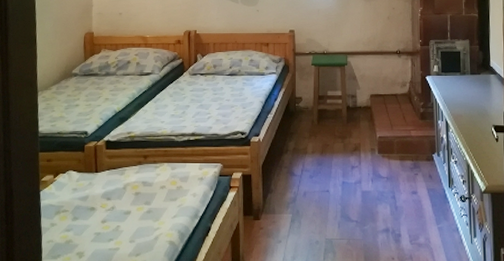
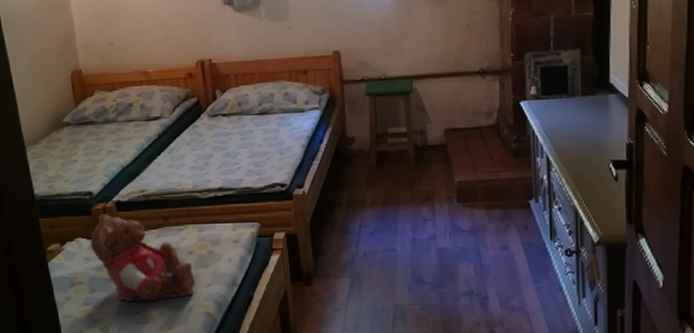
teddy bear: none [79,151,164,230] -> present [90,214,195,302]

